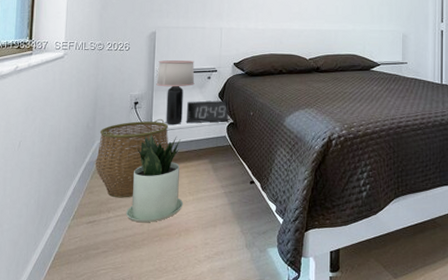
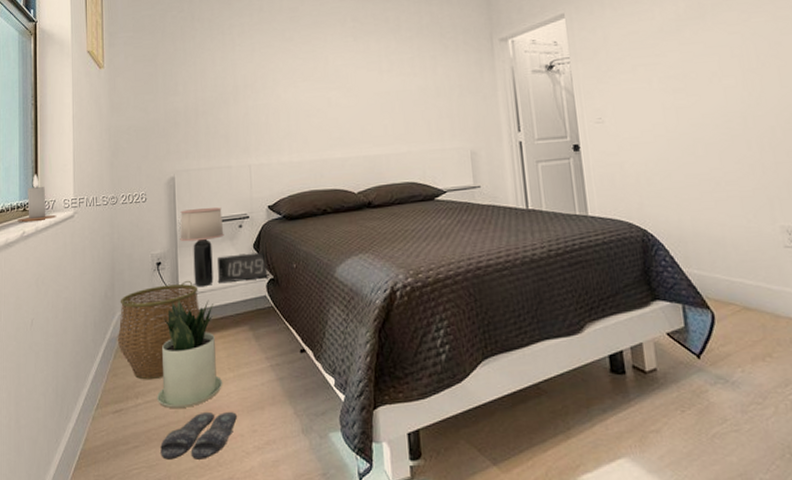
candle: none [12,17,48,58] -> present [17,174,57,222]
slippers: none [126,226,193,264] -> present [160,411,237,460]

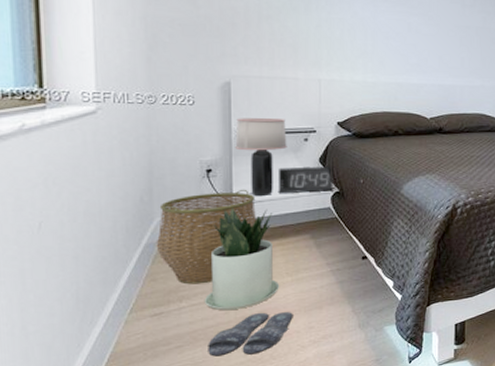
candle: present [17,174,57,222] -> none [13,57,72,113]

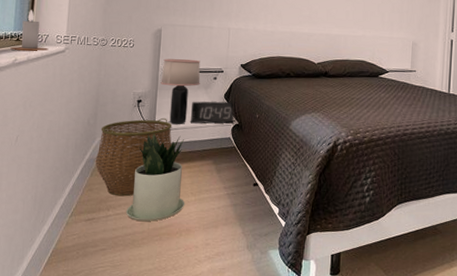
candle: none [13,57,72,113] -> present [10,9,49,51]
slippers: present [208,312,293,357] -> none [124,226,194,263]

